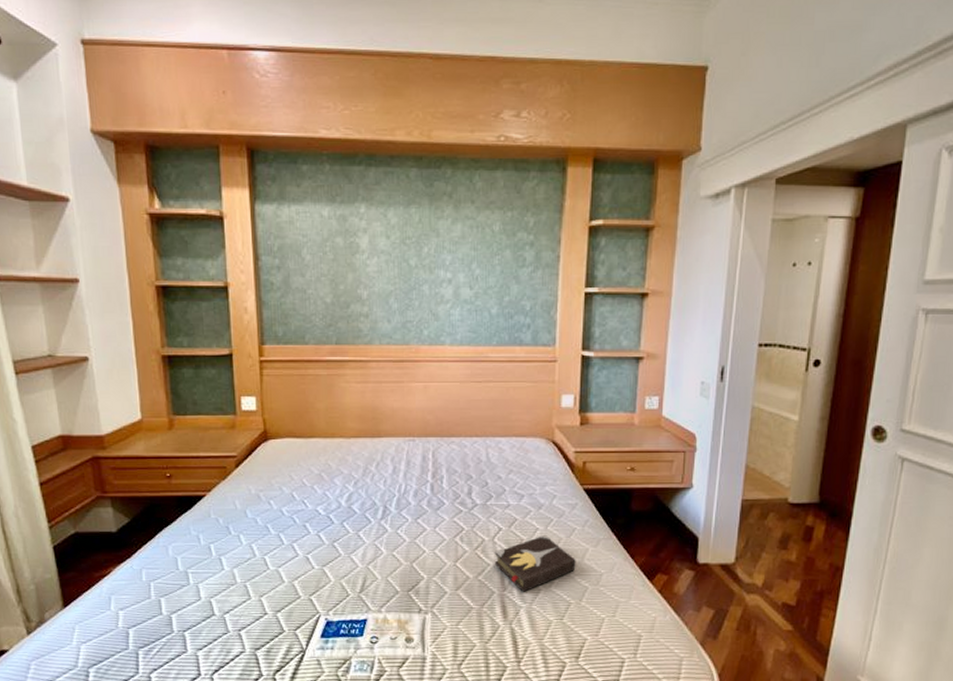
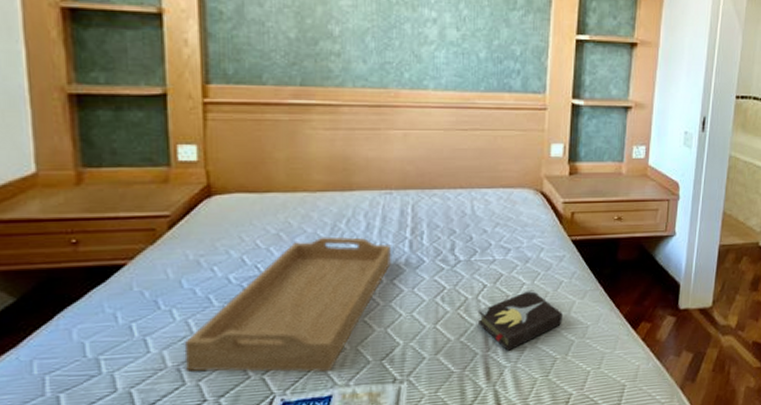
serving tray: none [249,478,415,598] -> present [184,236,391,372]

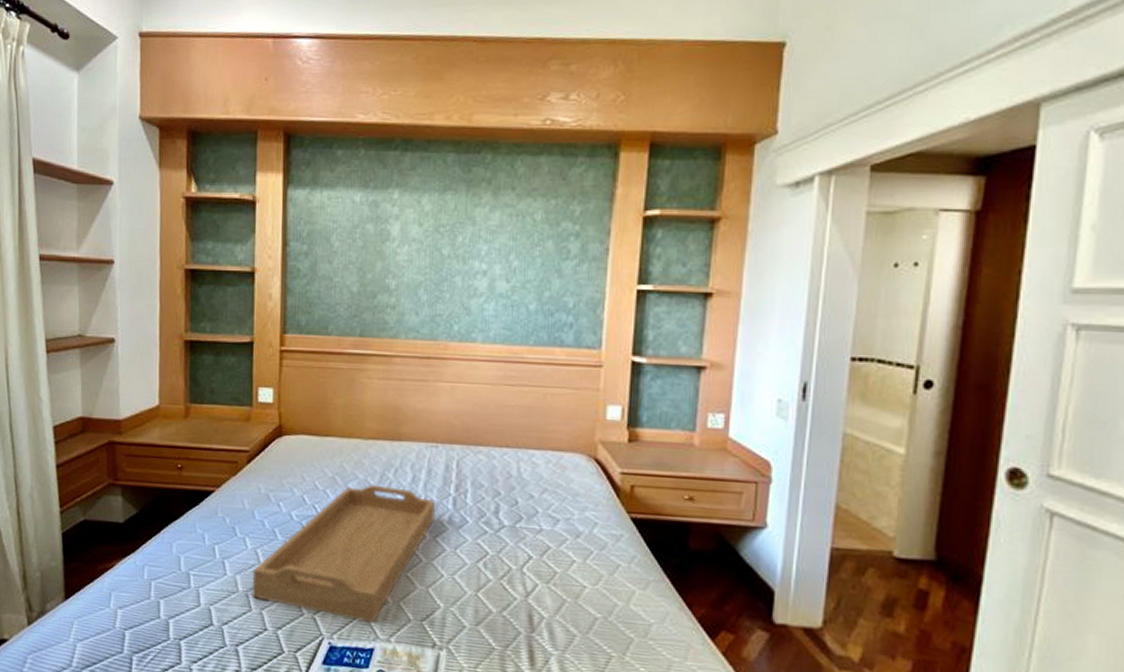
hardback book: present [477,288,563,351] -> none [521,568,620,637]

